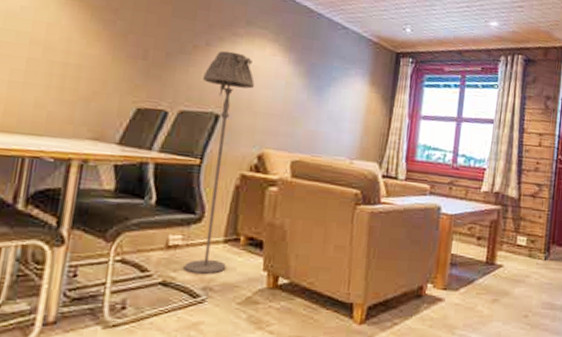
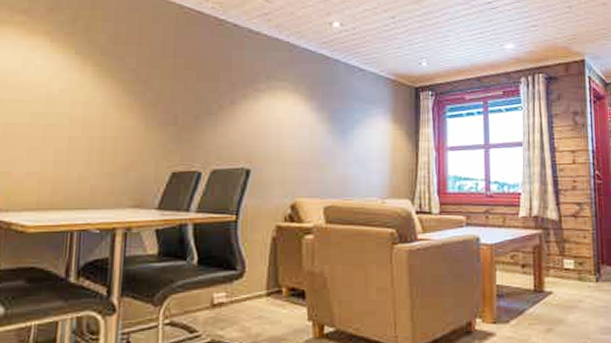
floor lamp: present [184,50,254,275] -> none [230,107,280,331]

